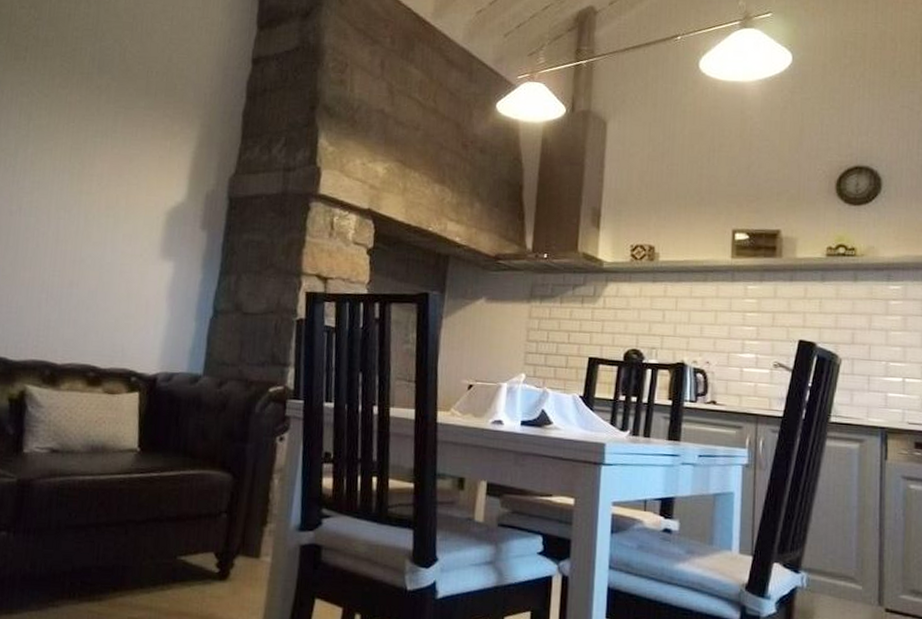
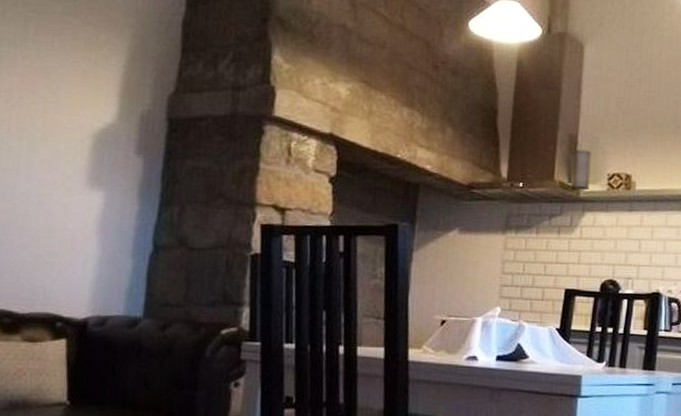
canister: none [593,221,615,262] -> present [570,149,592,191]

